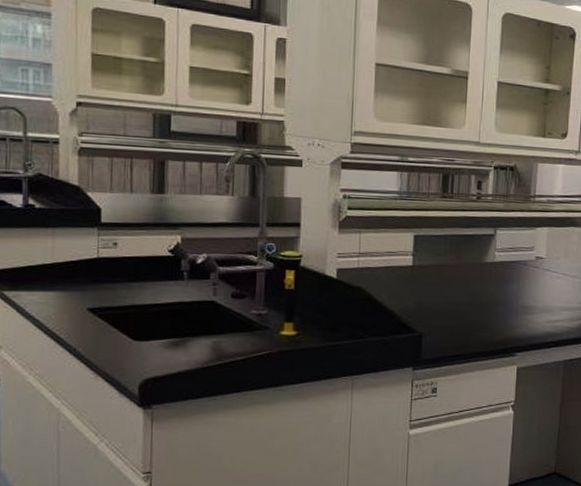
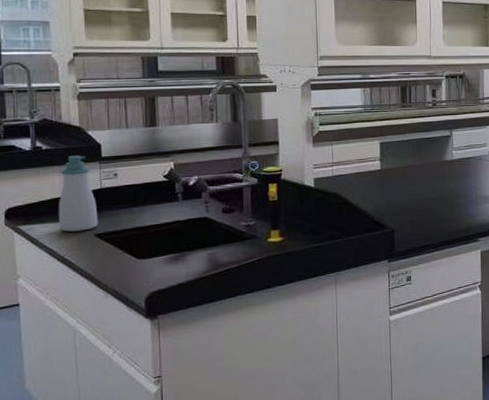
soap bottle: none [48,217,93,304] -> present [58,155,98,232]

